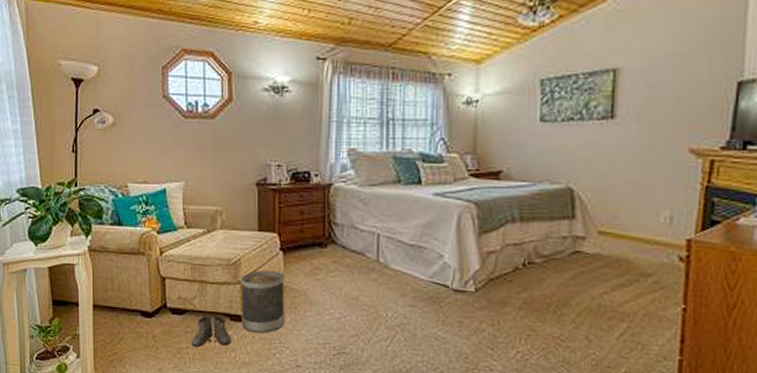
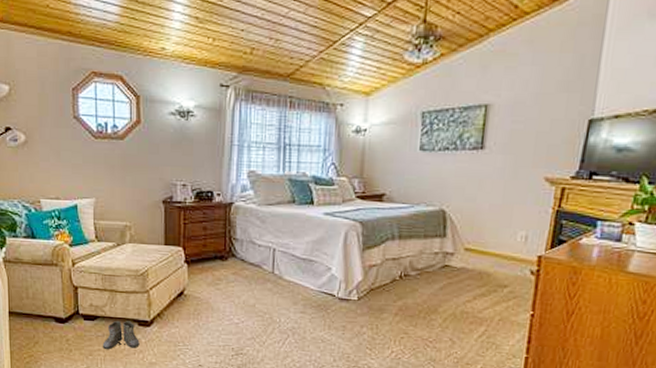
wastebasket: present [241,270,286,333] -> none [148,281,189,337]

